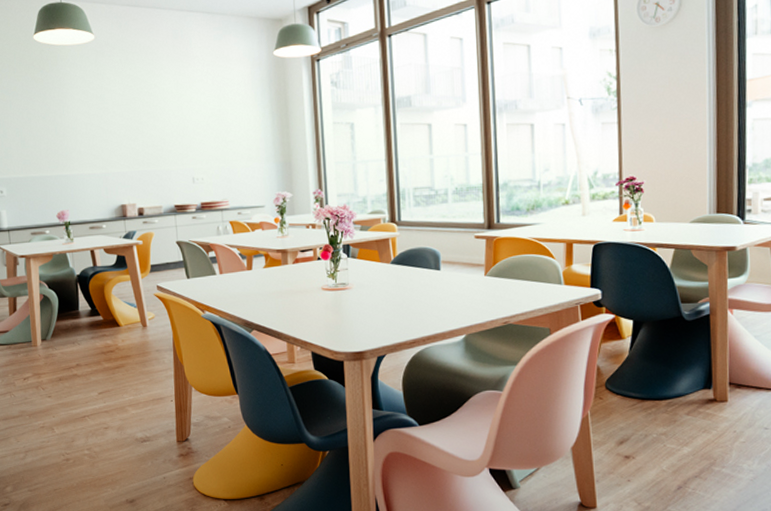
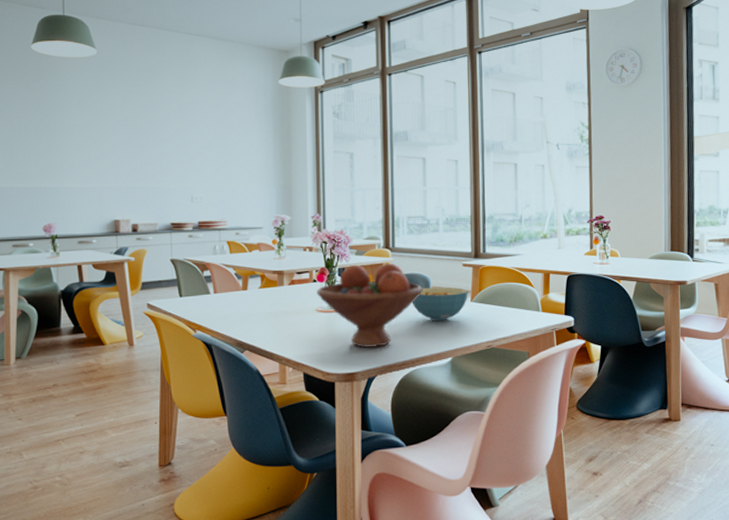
fruit bowl: none [321,238,433,327] -> present [317,263,423,349]
cereal bowl: none [421,261,482,298] -> present [412,287,468,322]

